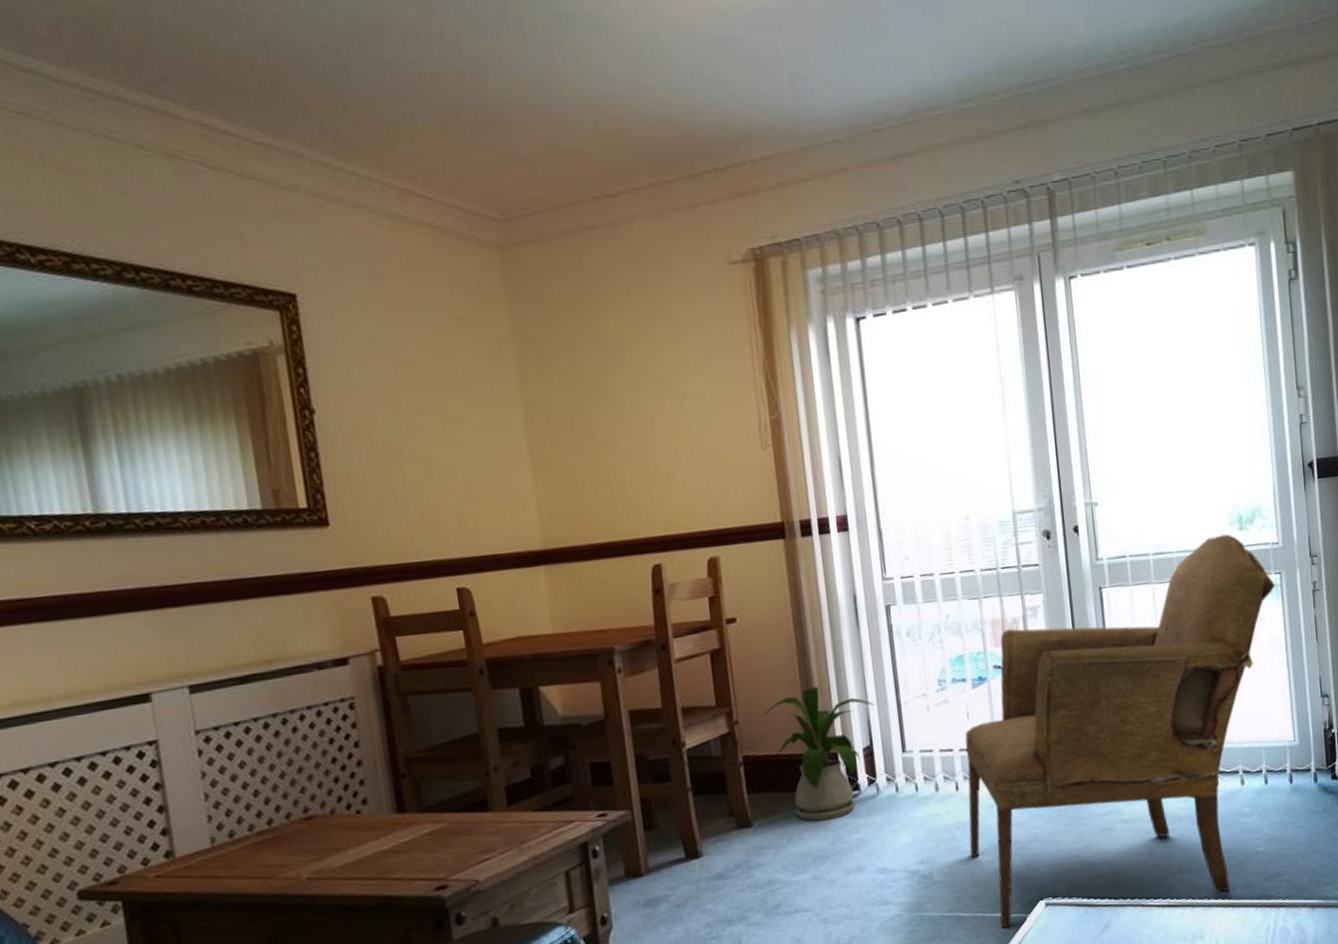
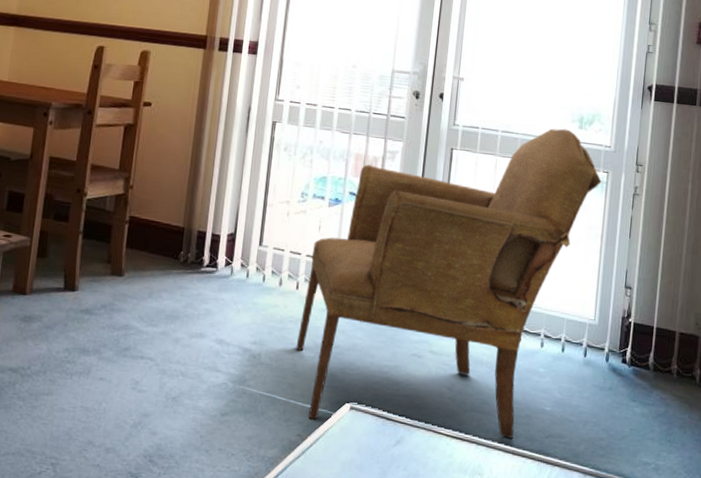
house plant: present [763,686,874,822] -> none [154,173,245,287]

